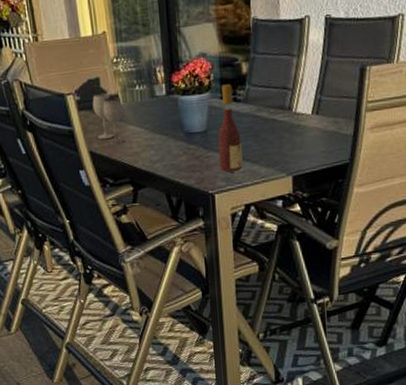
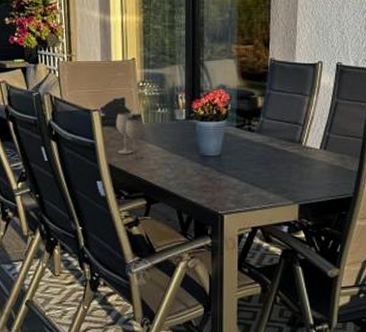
wine bottle: present [218,84,243,173] -> none [230,115,252,196]

